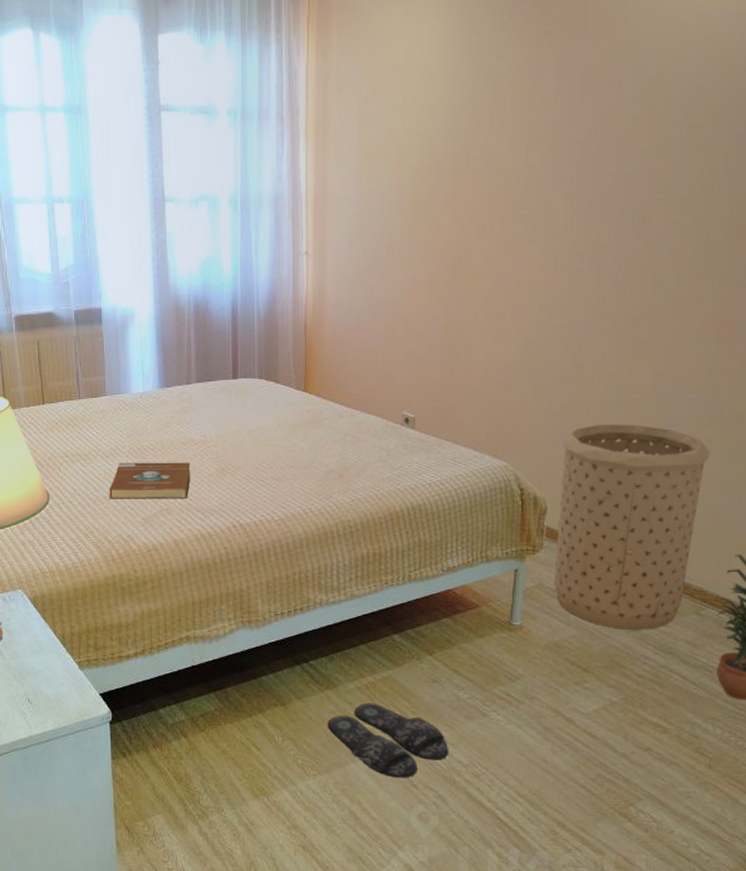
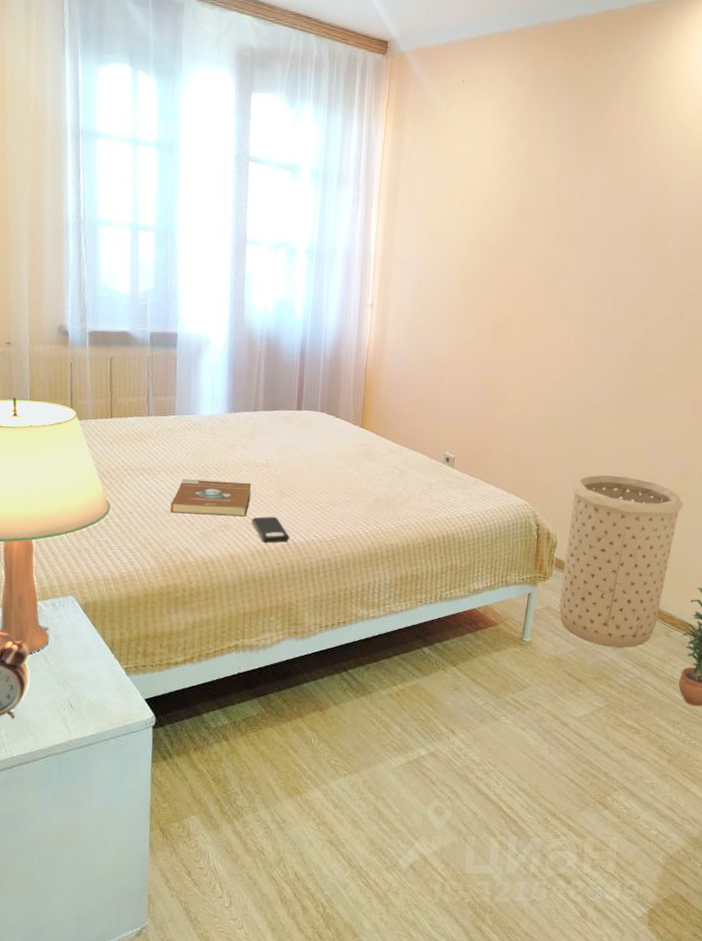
phone: none [192,496,235,526] -> present [251,516,290,543]
slippers: present [327,703,448,778] -> none [360,708,464,776]

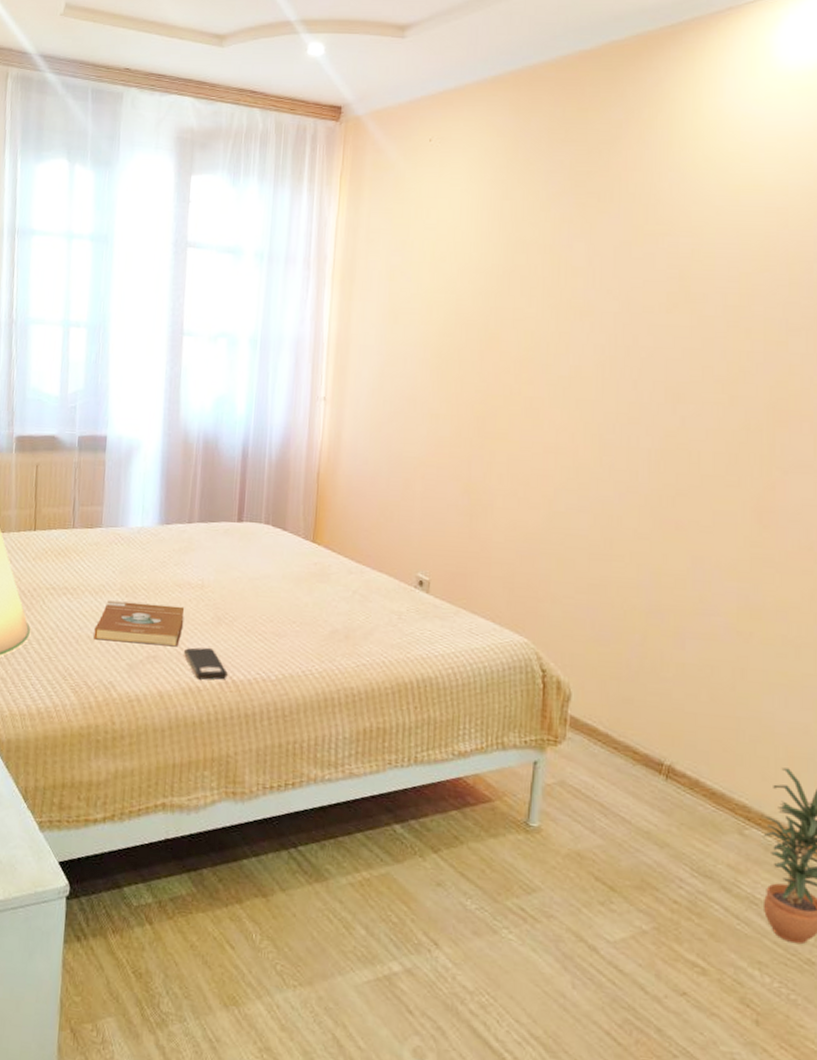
laundry basket: present [559,475,683,648] -> none [577,606,752,847]

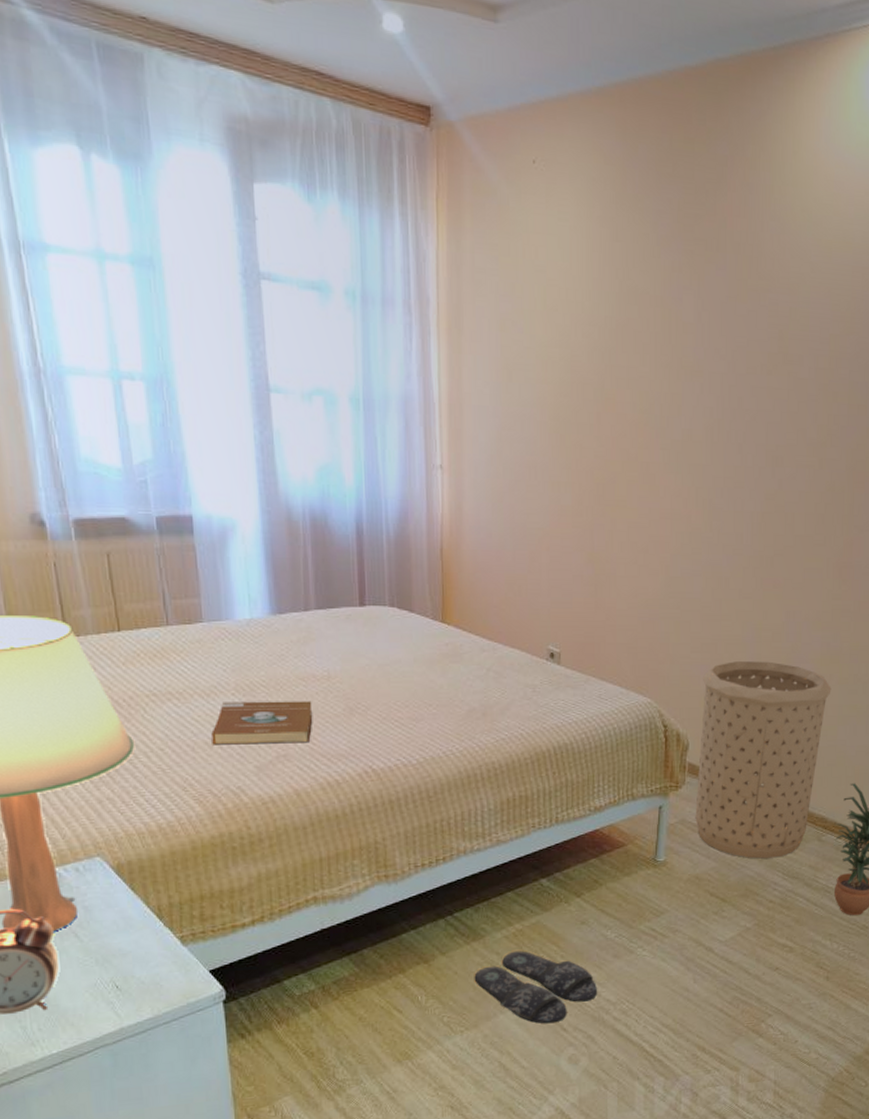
phone: present [183,647,228,680] -> none [316,739,367,773]
slippers: none [313,902,451,1001] -> present [474,950,597,1024]
laundry basket: none [577,606,752,847] -> present [695,661,832,859]

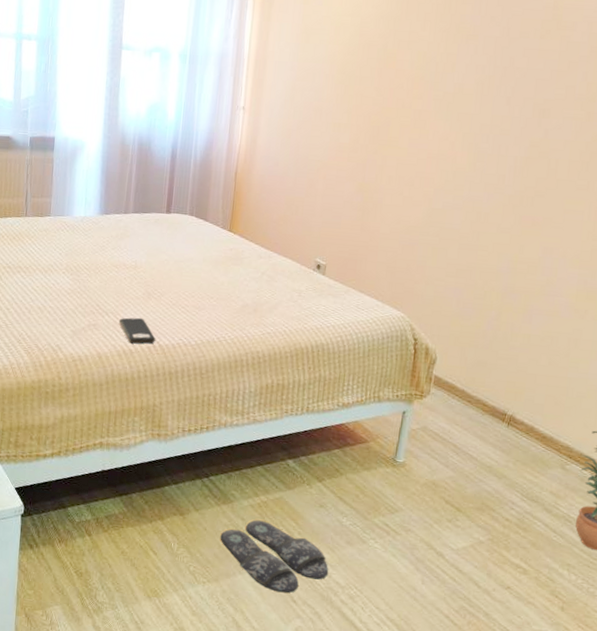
book: present [211,701,313,745] -> none [43,278,121,317]
phone: none [316,739,367,773] -> present [118,317,156,344]
laundry basket: present [695,661,832,859] -> none [437,288,586,479]

